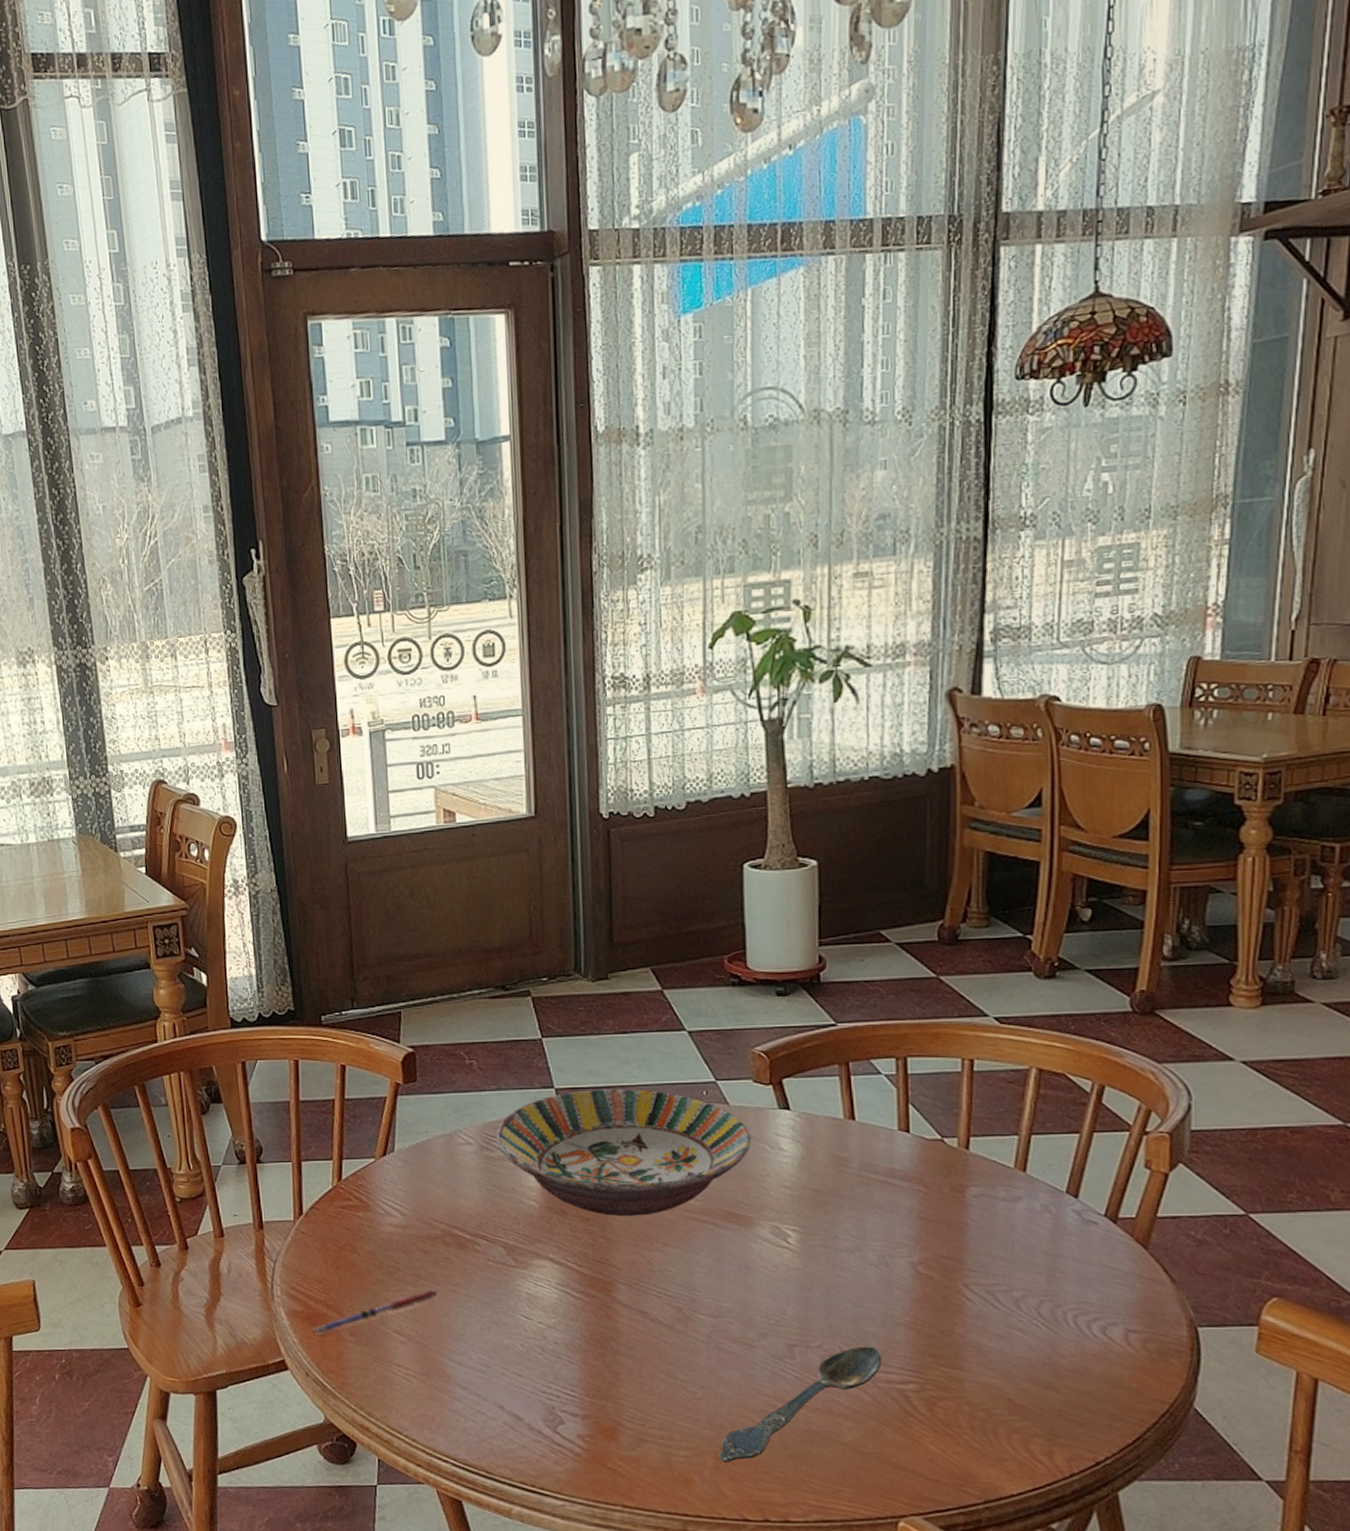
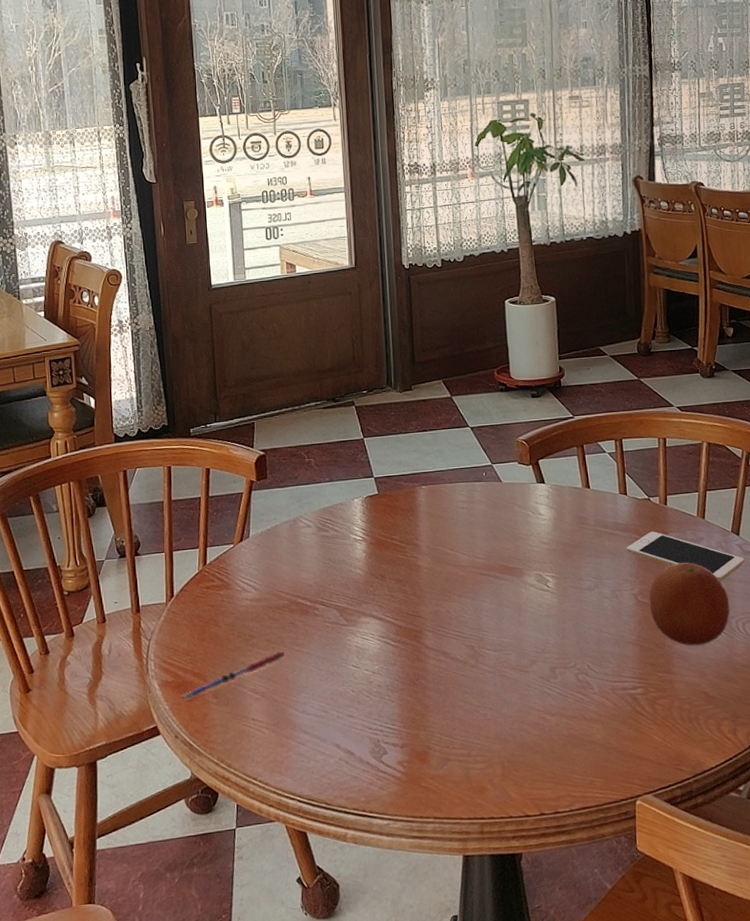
serving bowl: present [495,1088,751,1216] -> none [329,474,519,577]
spoon: present [719,1346,882,1462] -> none [505,662,618,770]
cell phone: none [904,1183,1084,1258] -> present [626,531,745,582]
fruit: none [933,1228,1056,1338] -> present [649,562,730,646]

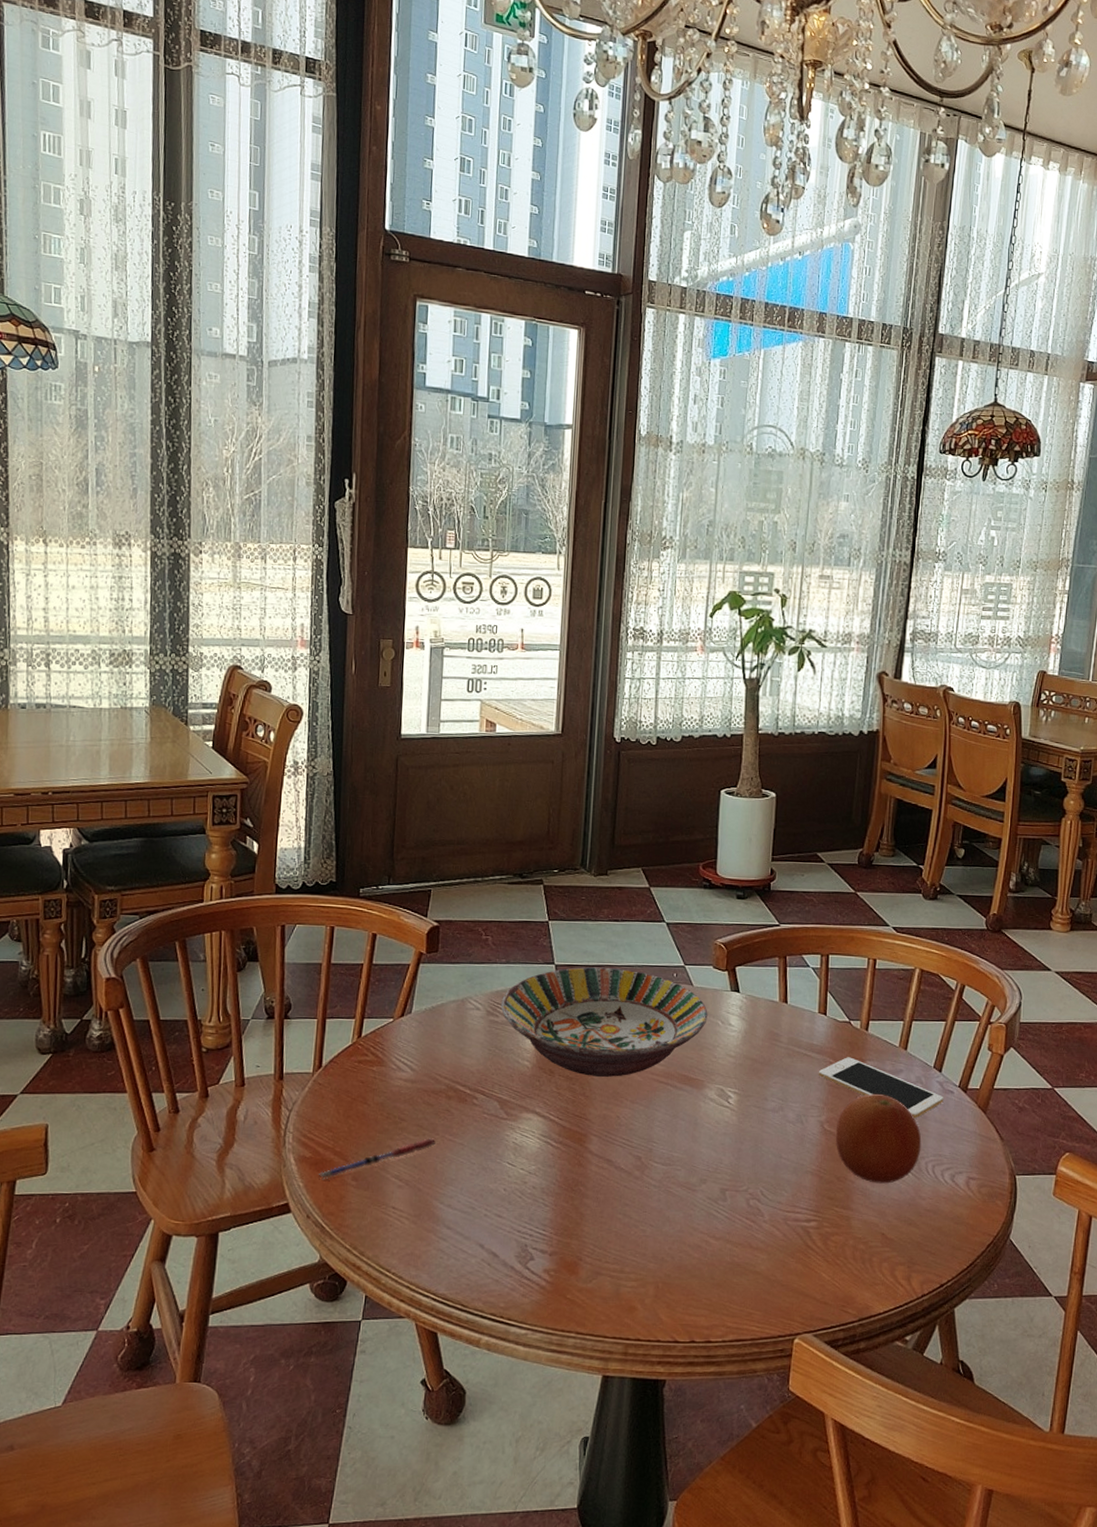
serving bowl: none [329,474,519,577] -> present [500,966,708,1077]

